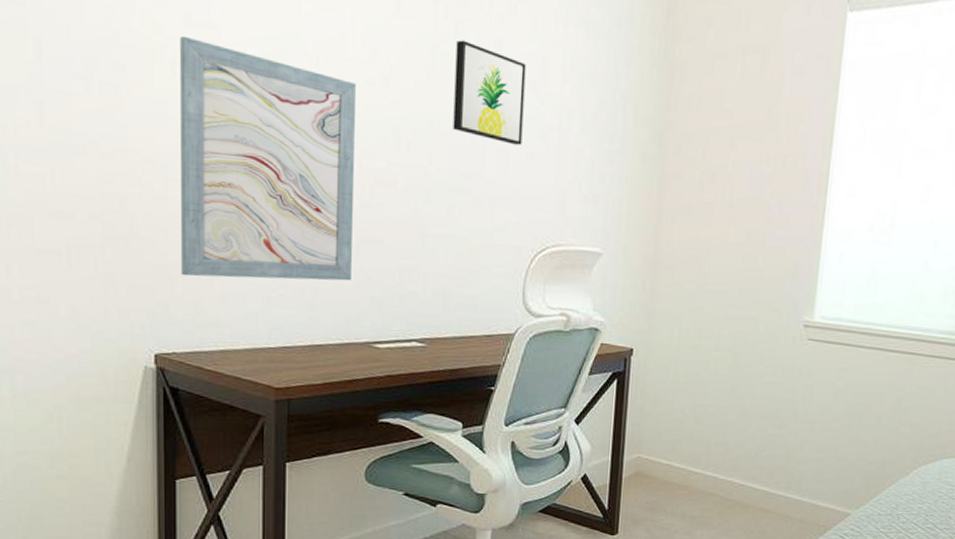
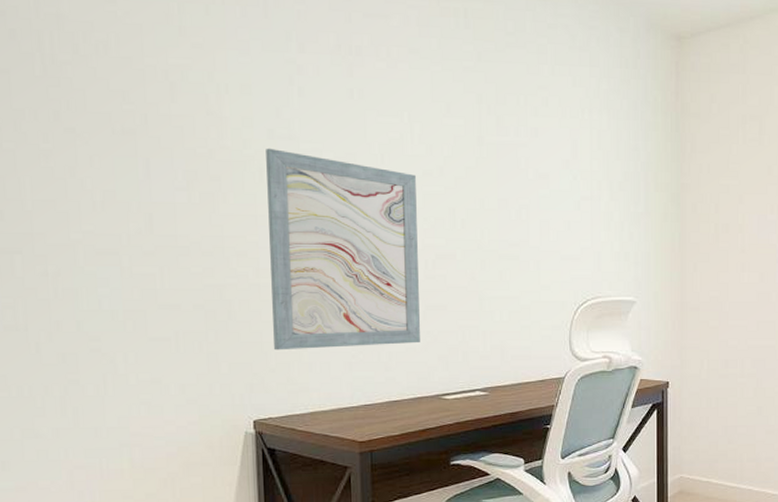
wall art: present [453,40,526,146] -> none [499,131,560,215]

